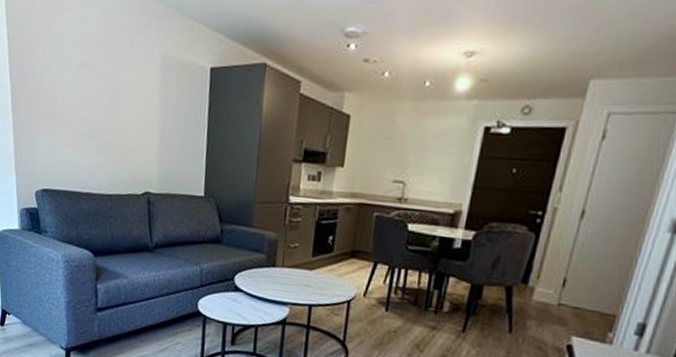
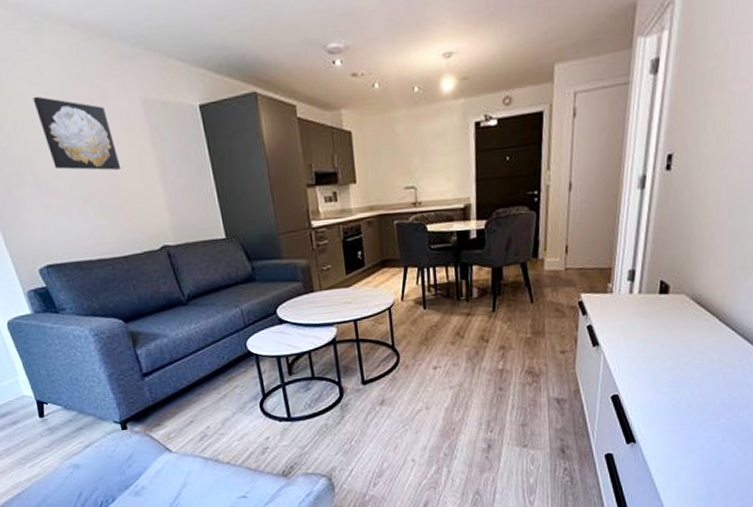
wall art: none [70,39,128,115] -> present [32,96,121,171]

